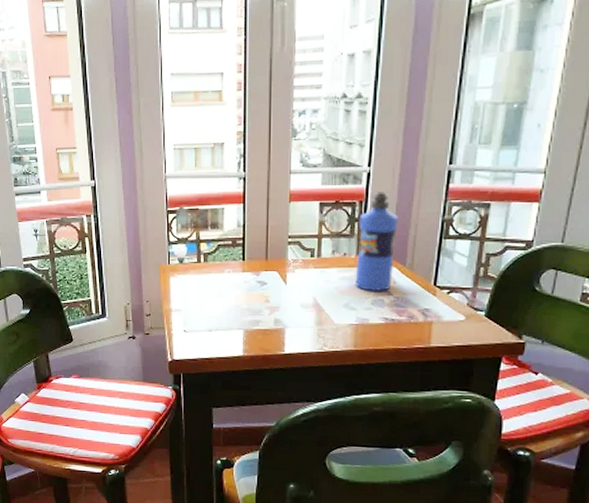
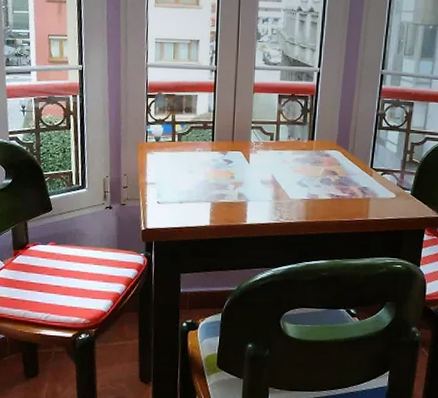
water bottle: present [355,192,398,292] -> none [307,88,342,172]

